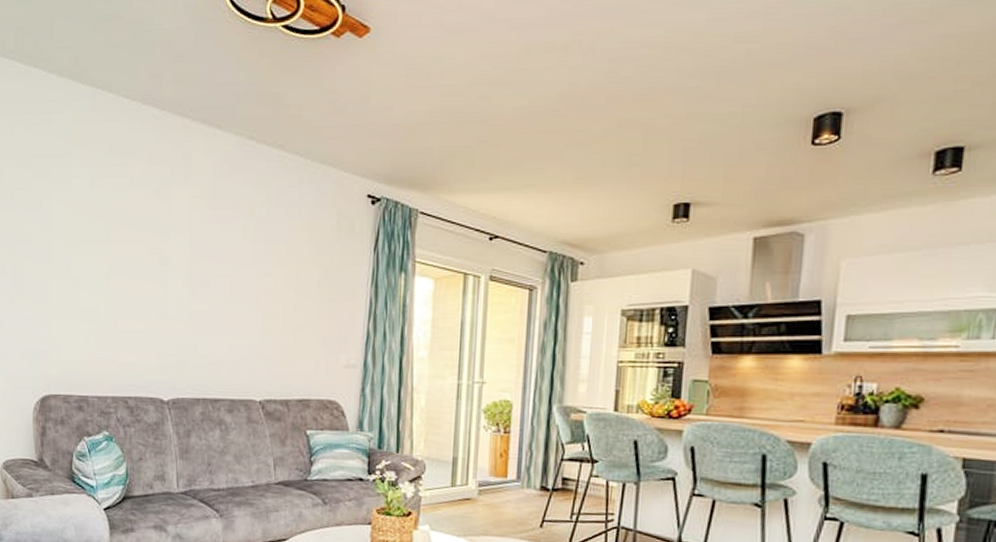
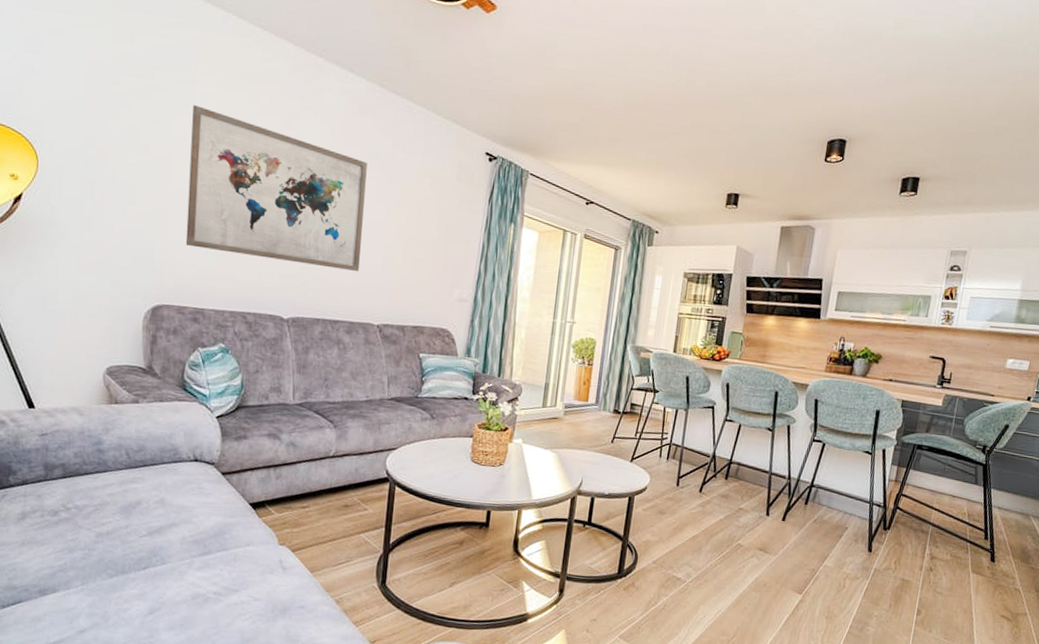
wall art: none [68,188,240,343] -> present [185,105,367,271]

